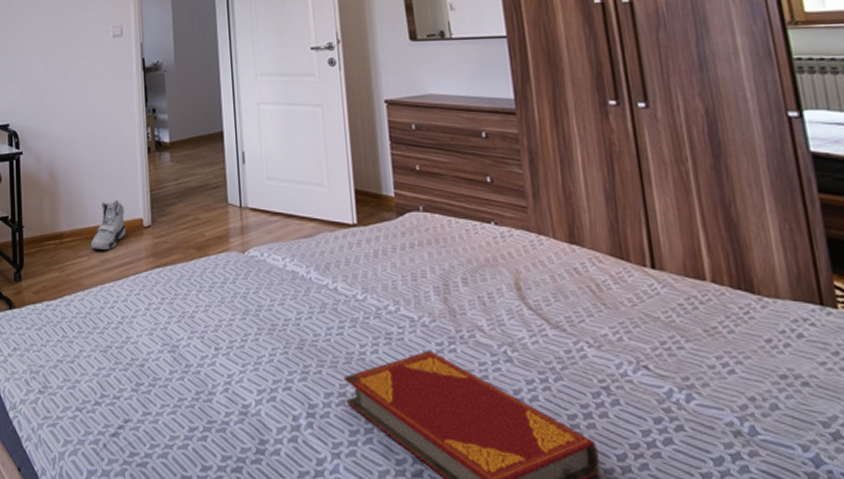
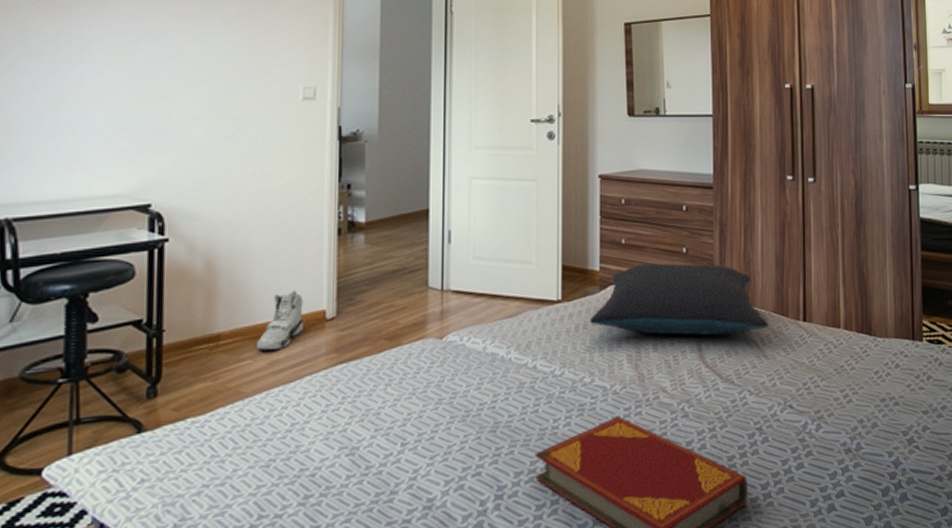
pillow: none [388,192,604,275] -> present [589,263,768,336]

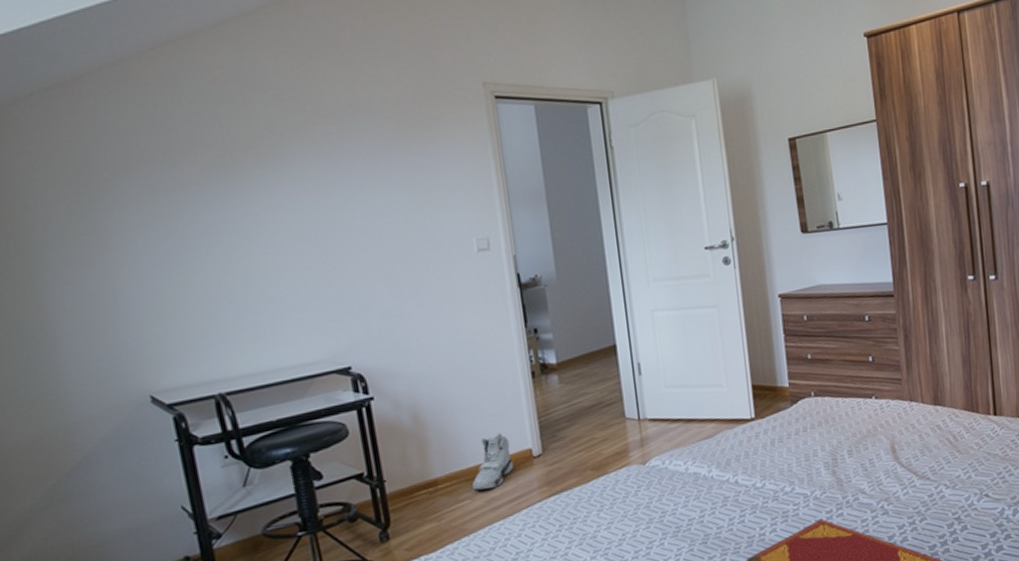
pillow: present [589,263,768,336] -> none [784,369,960,442]

